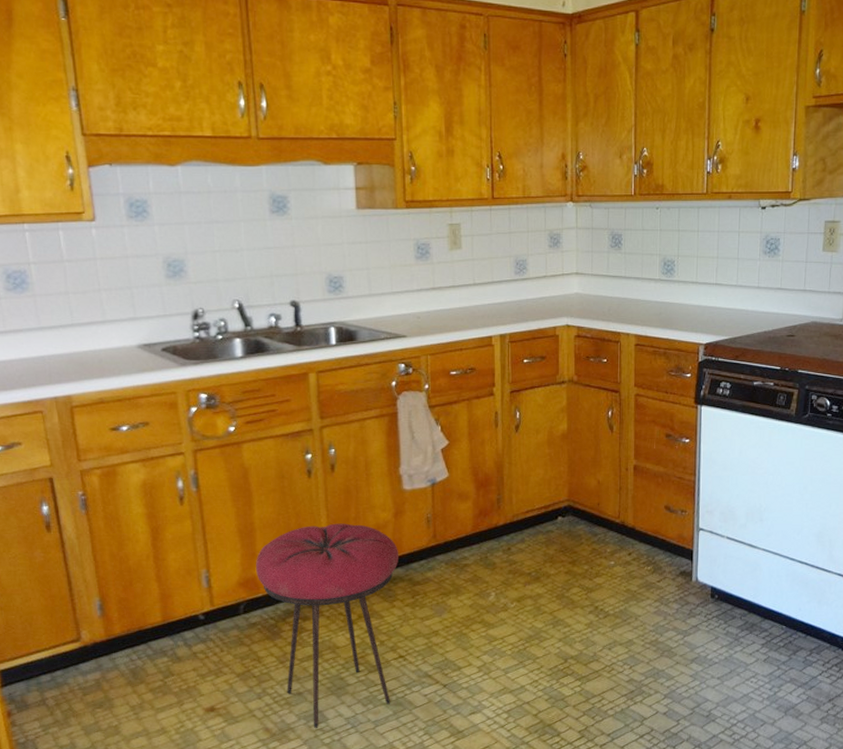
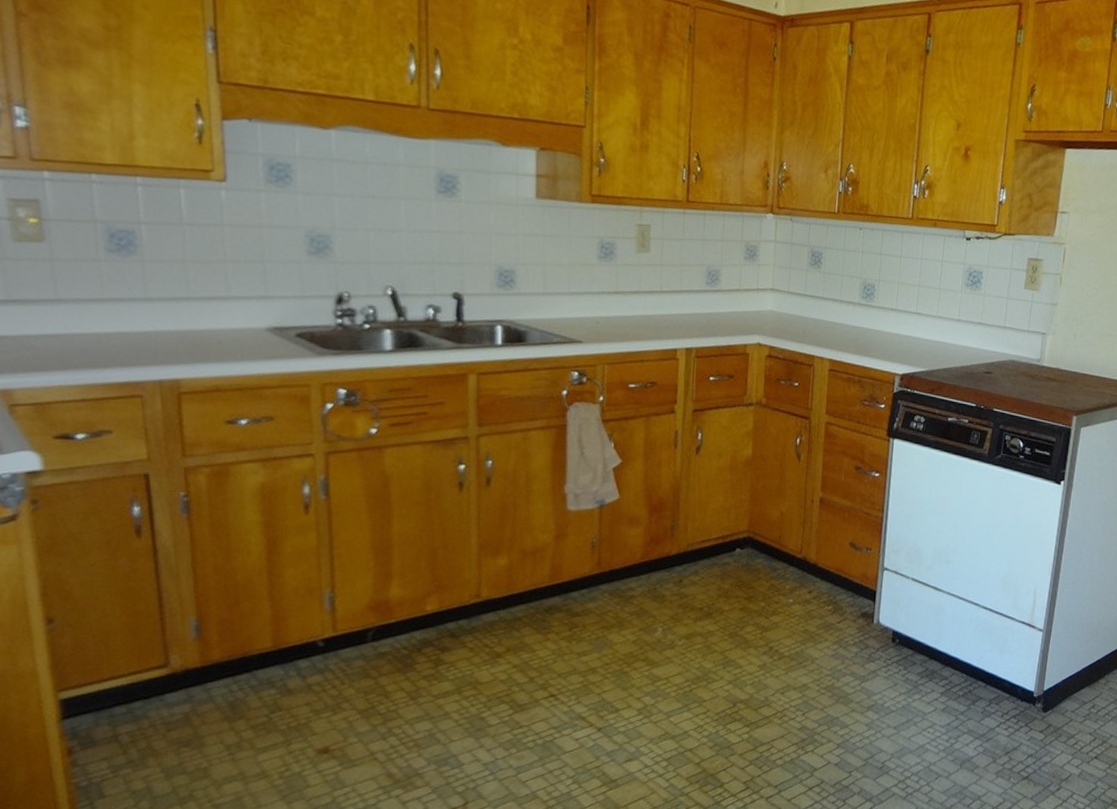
stool: present [256,523,399,729] -> none [390,544,558,775]

